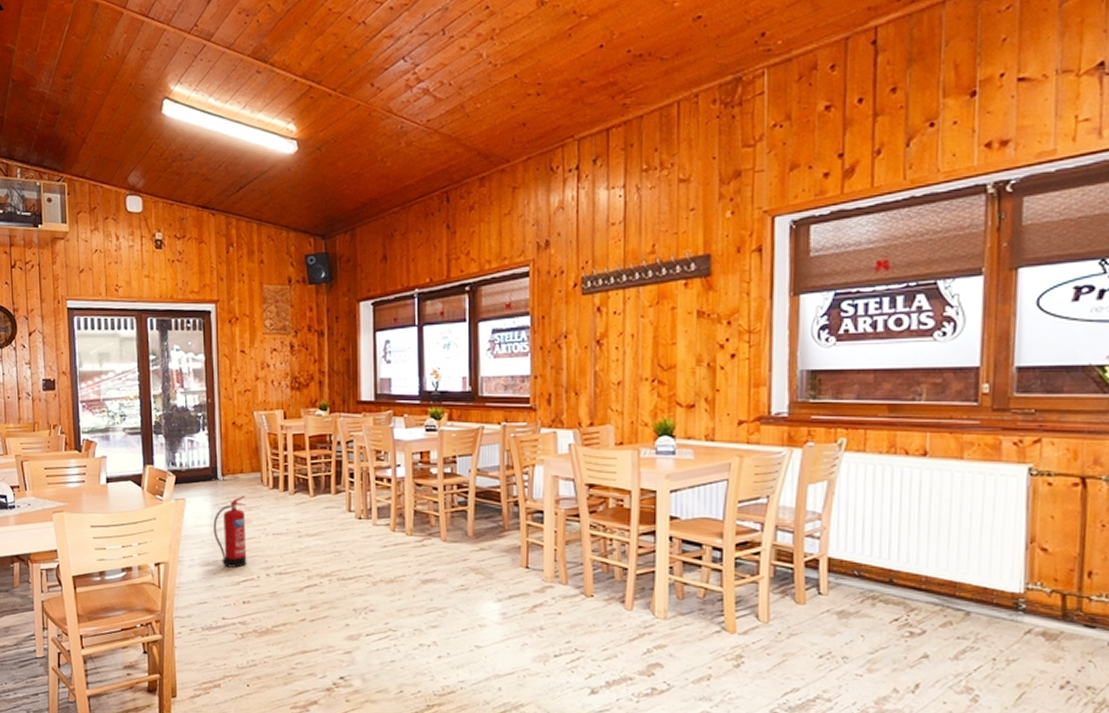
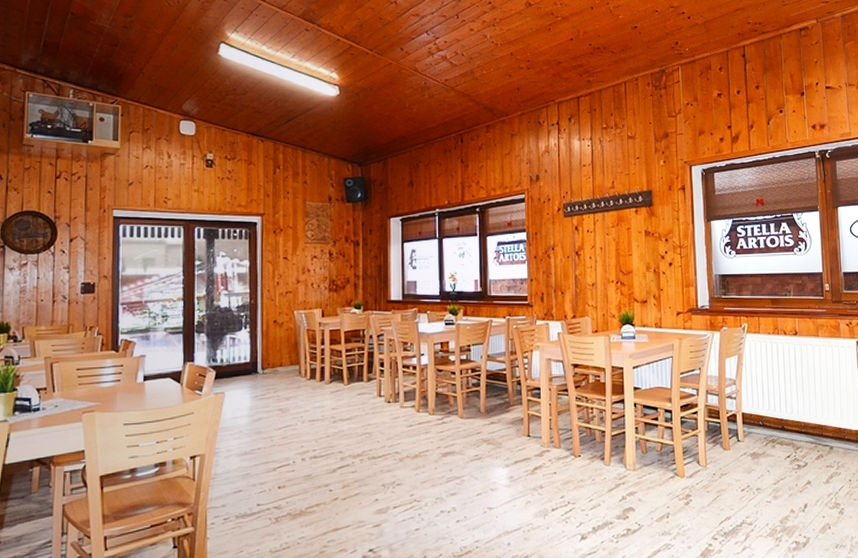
fire extinguisher: present [213,496,247,568] -> none [251,387,284,455]

